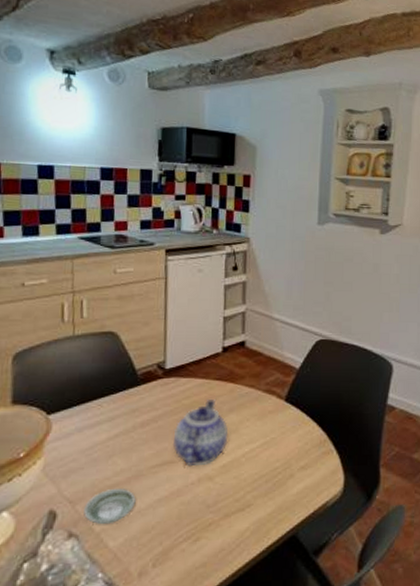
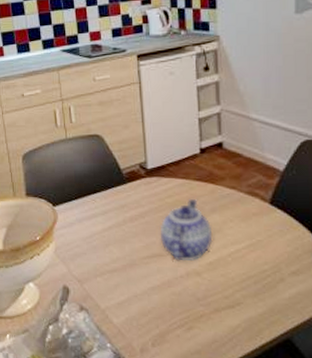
saucer: present [84,489,136,525] -> none [90,274,132,304]

